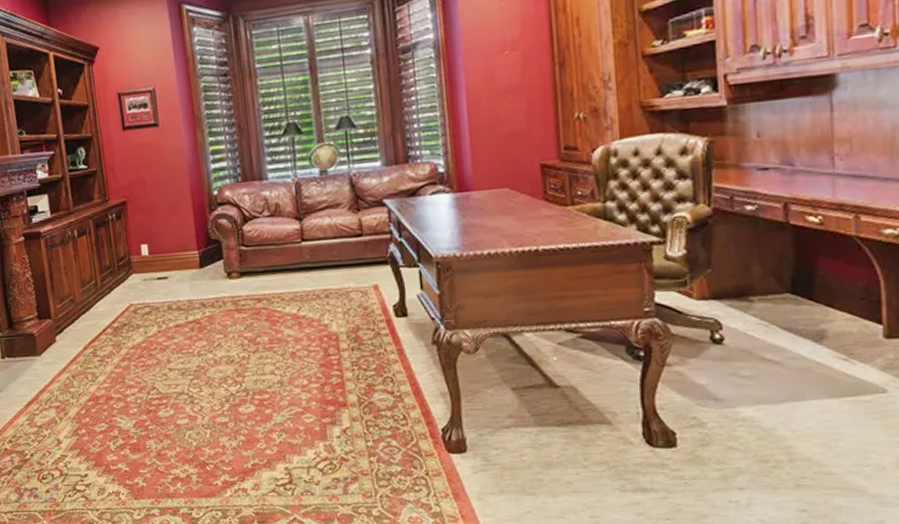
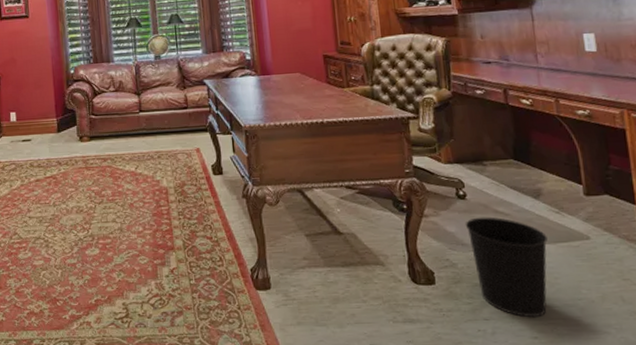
wastebasket: none [720,365,829,487] -> present [465,217,548,318]

